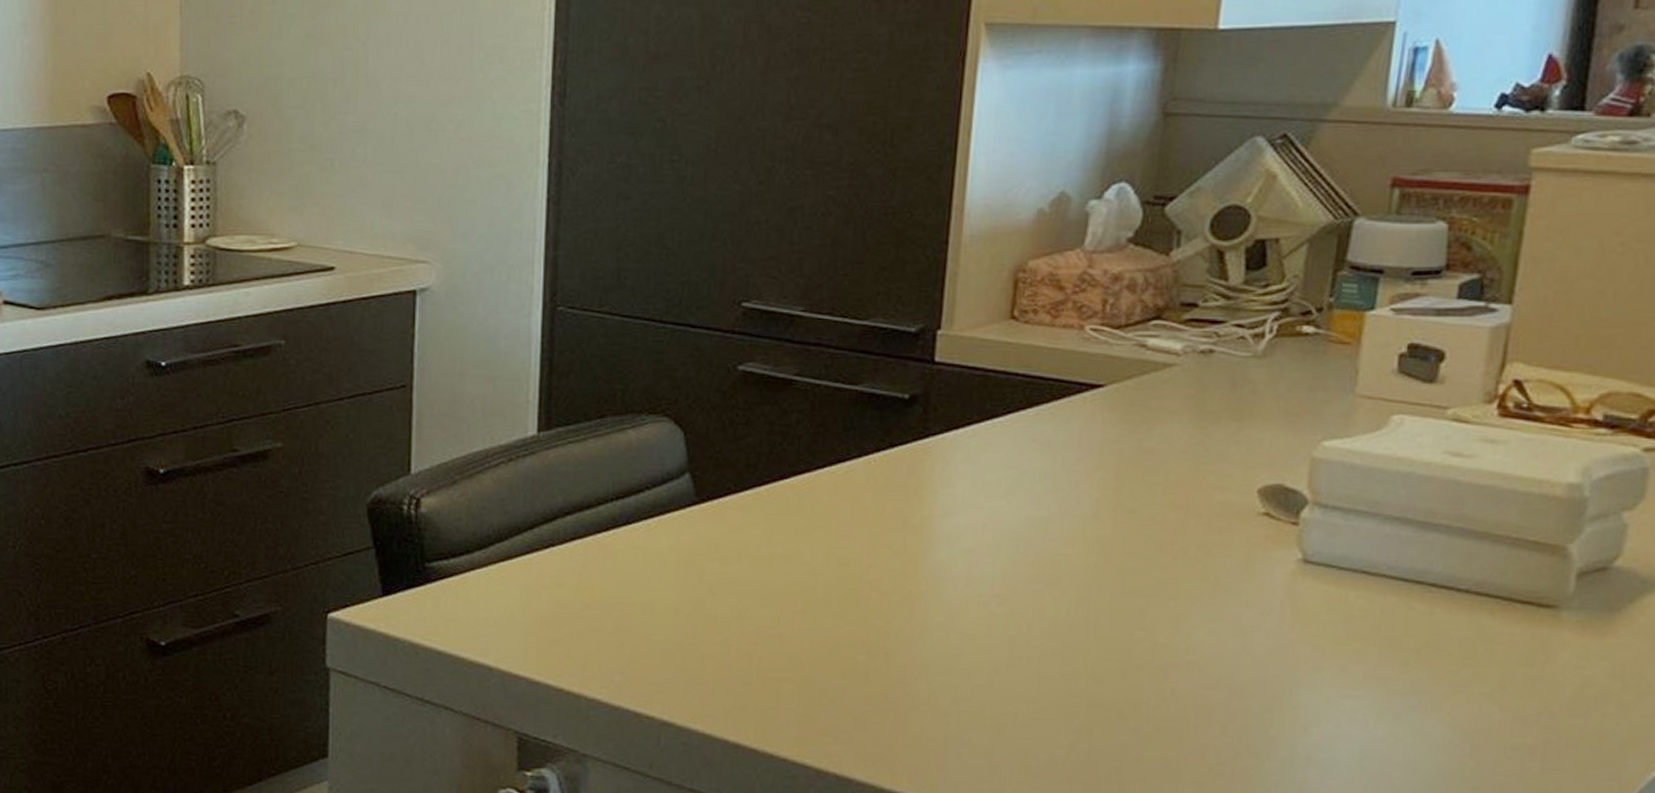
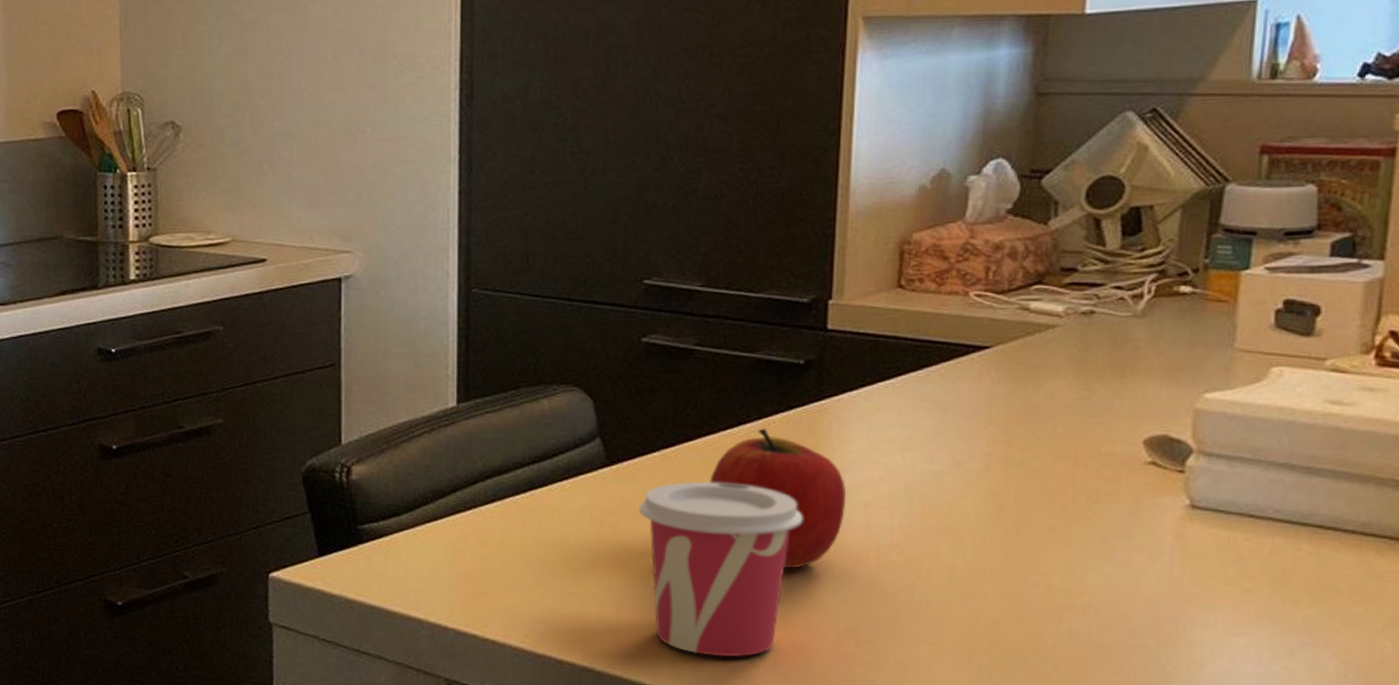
cup: none [727,522,901,713] -> present [638,481,803,658]
apple: none [804,467,948,619] -> present [710,428,847,569]

